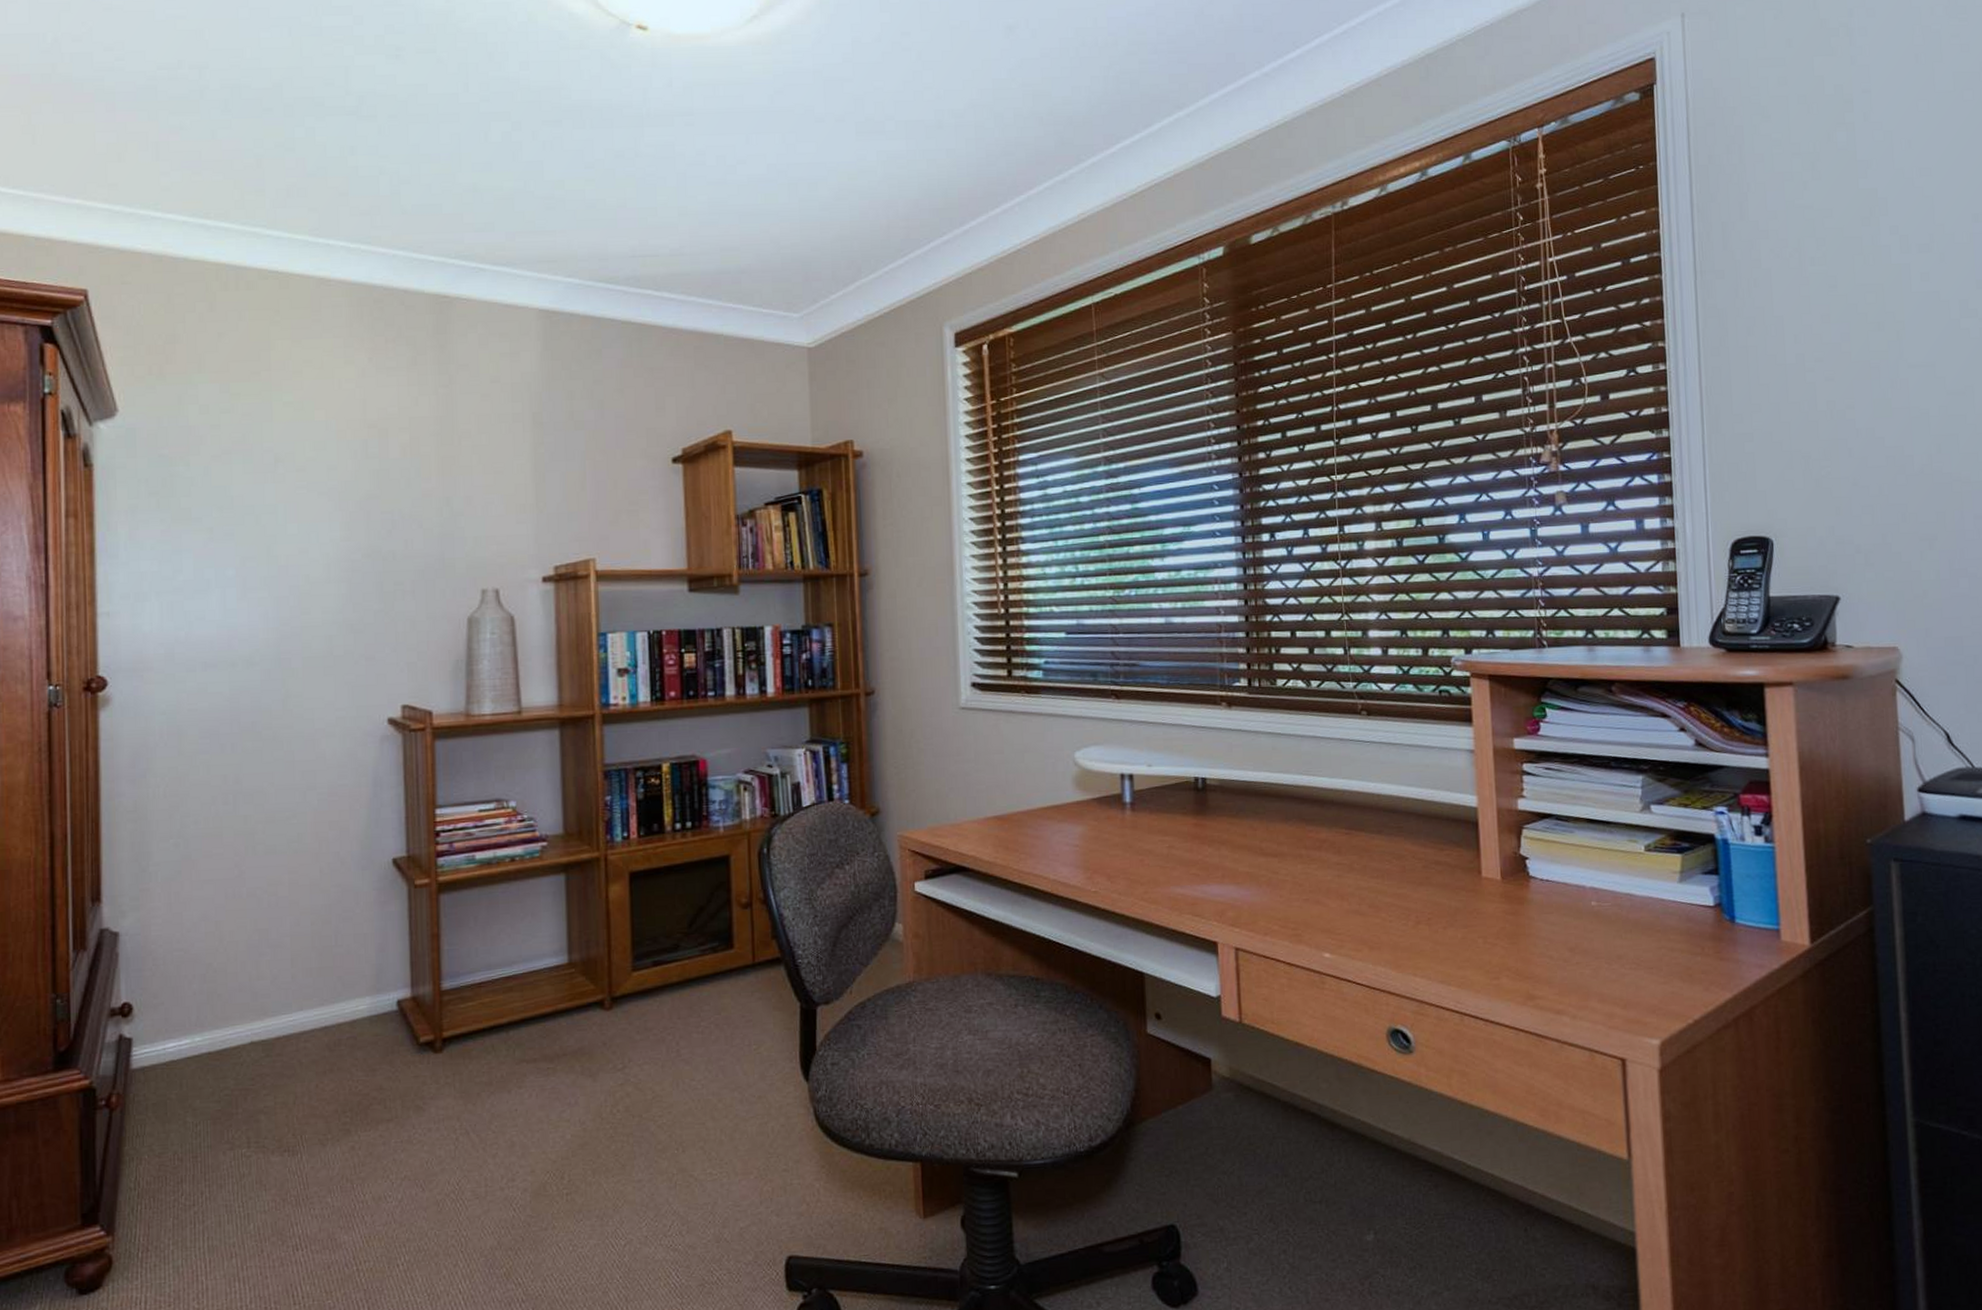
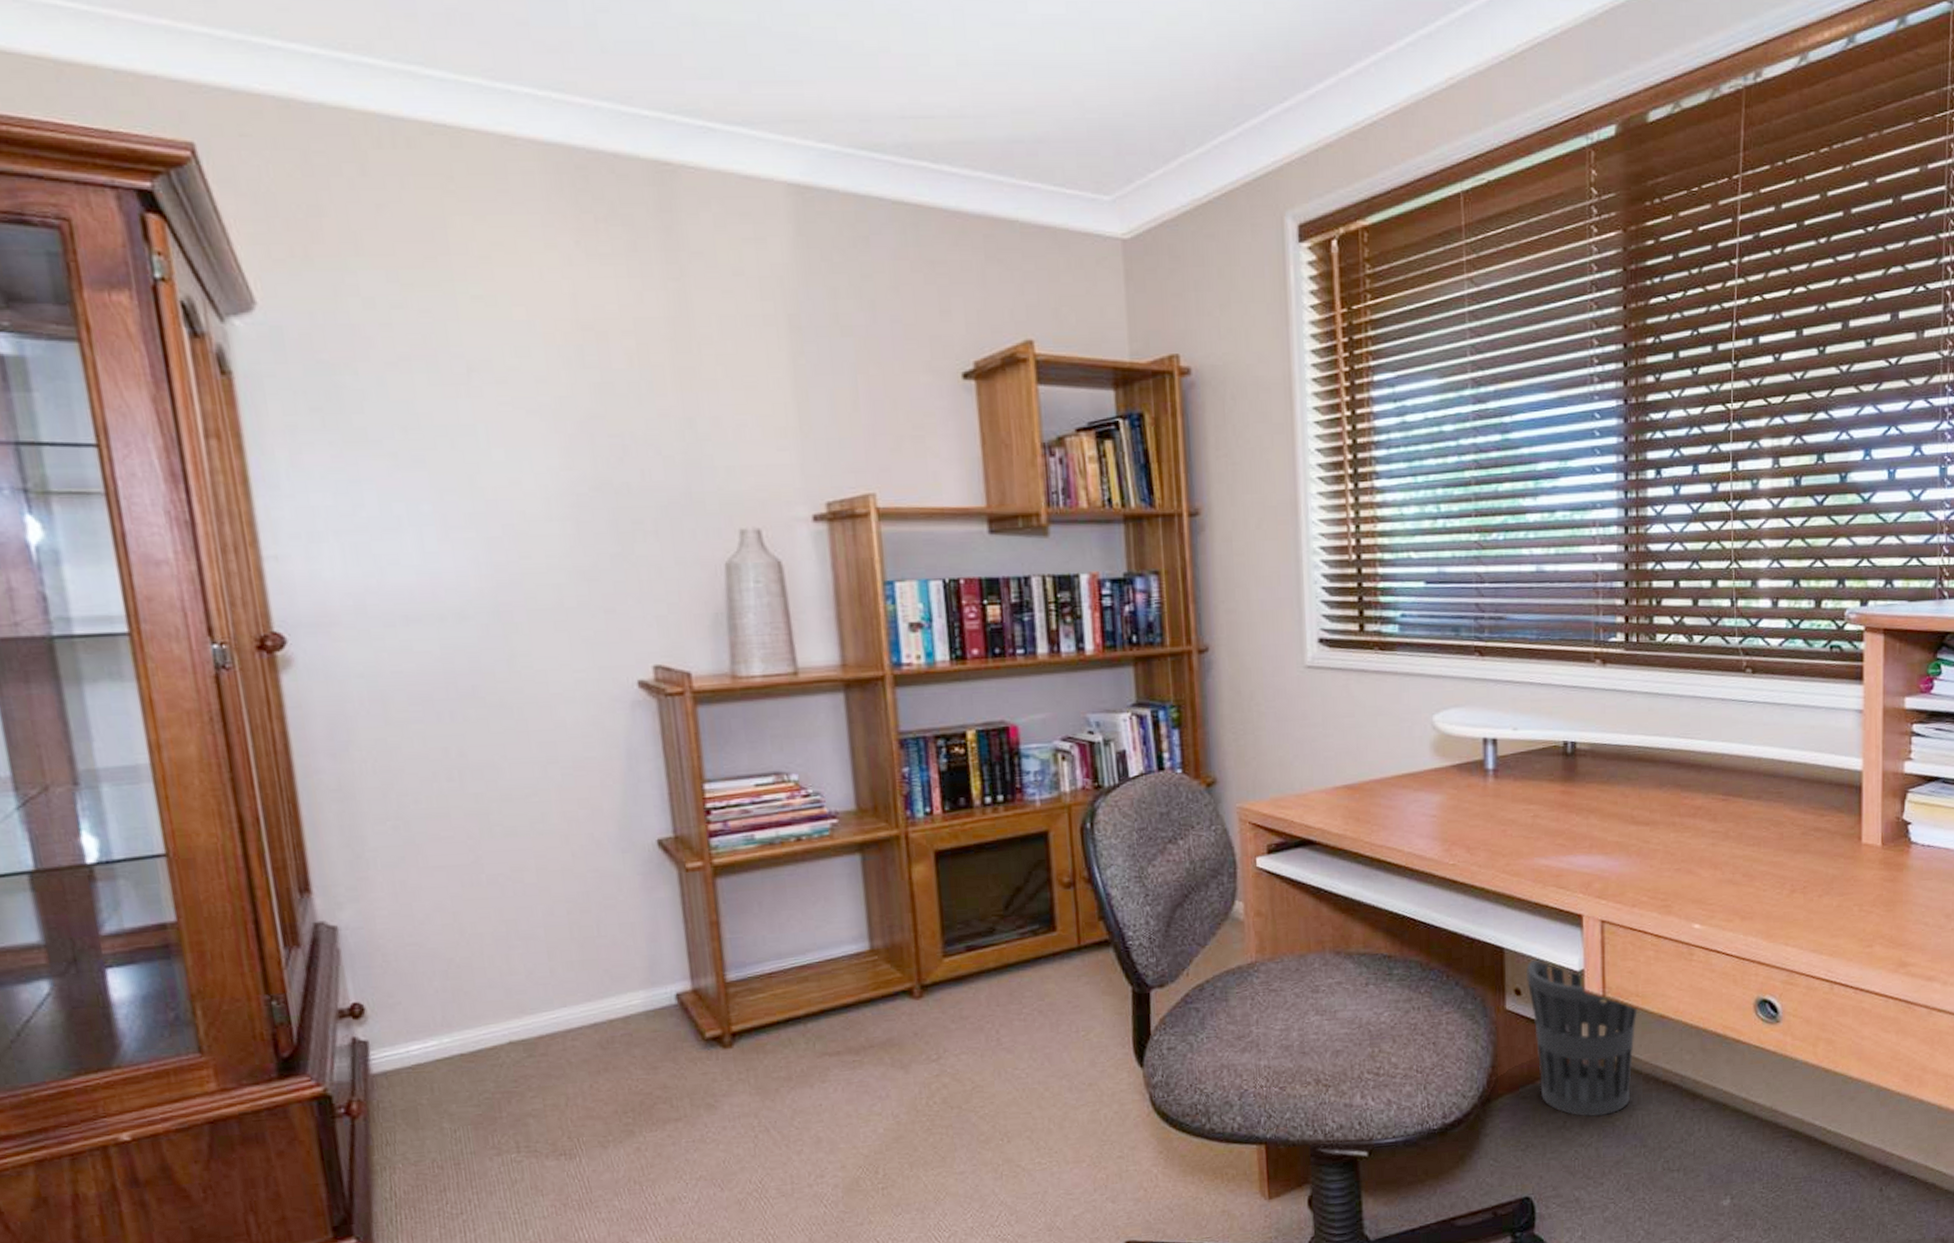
wastebasket: none [1166,983,1275,1145] -> present [1526,958,1639,1117]

